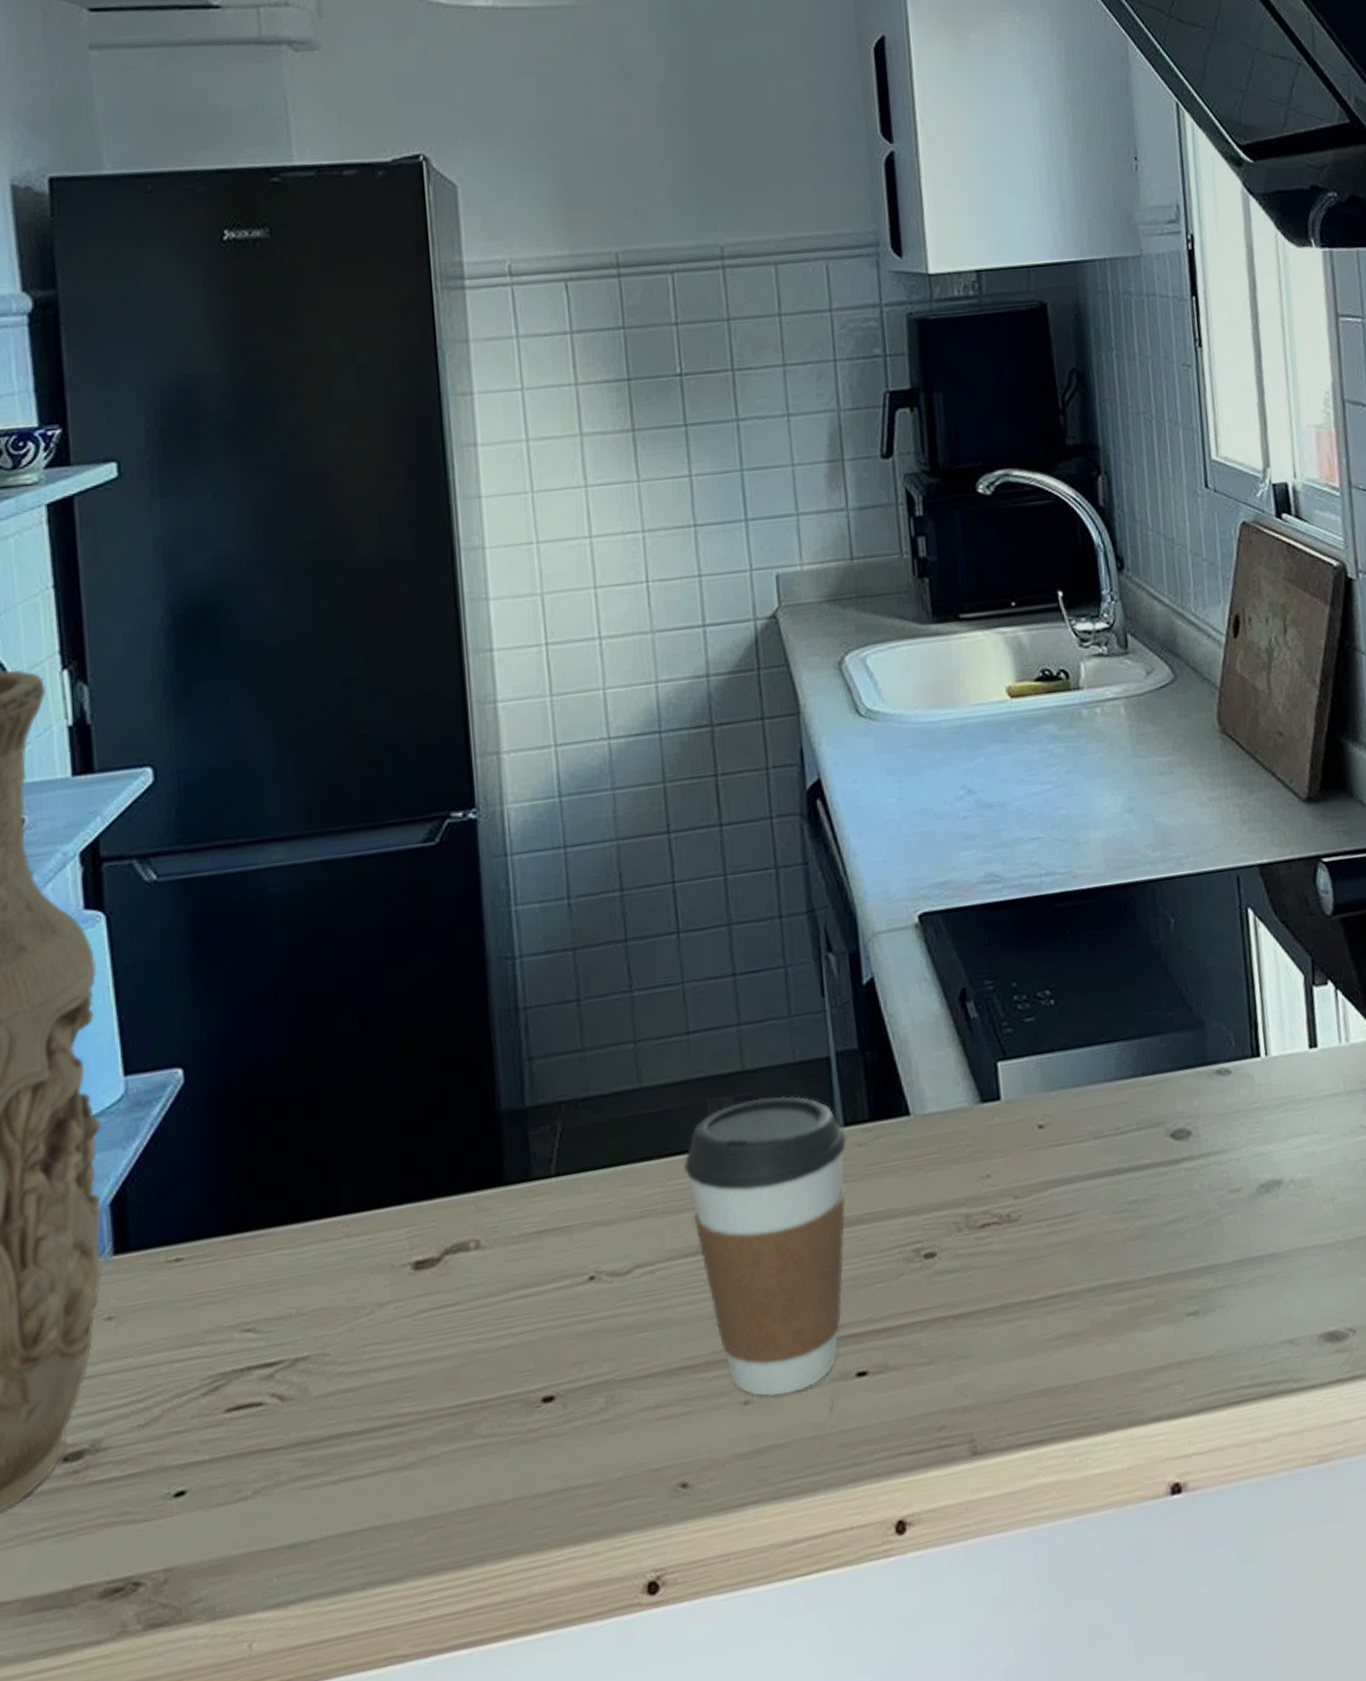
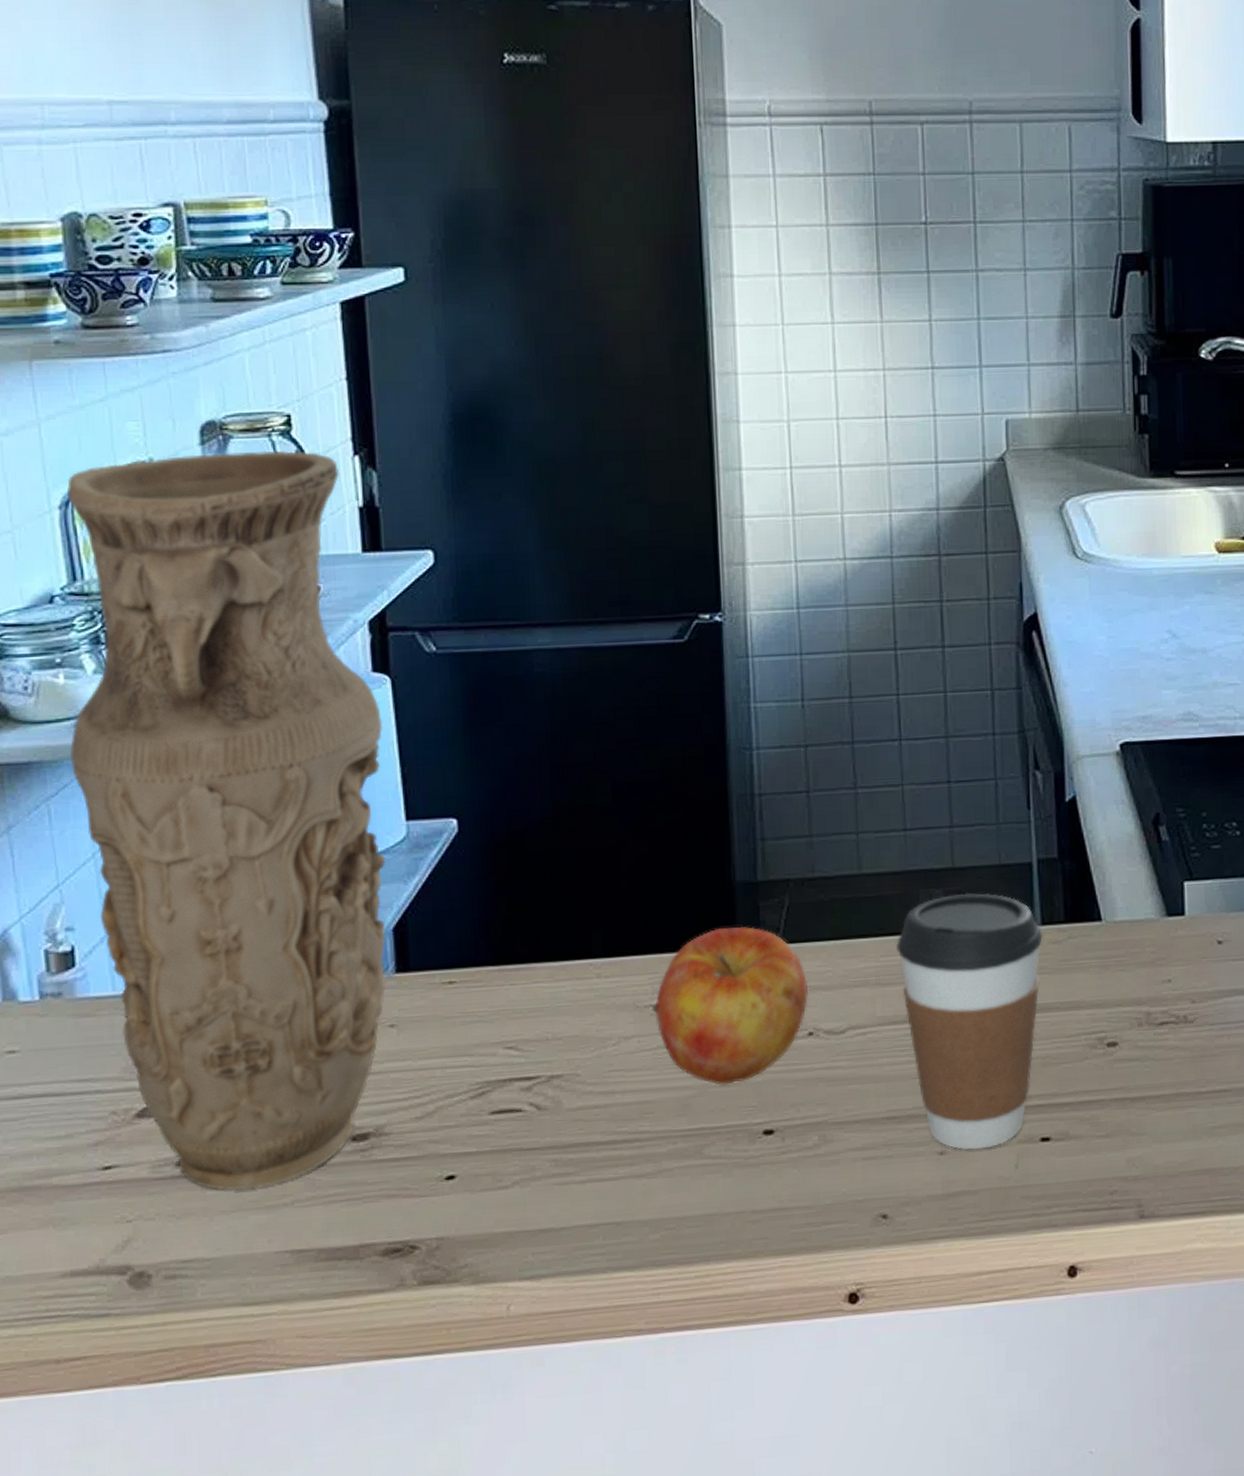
apple: none [414,1160,588,1349] -> present [655,926,809,1085]

